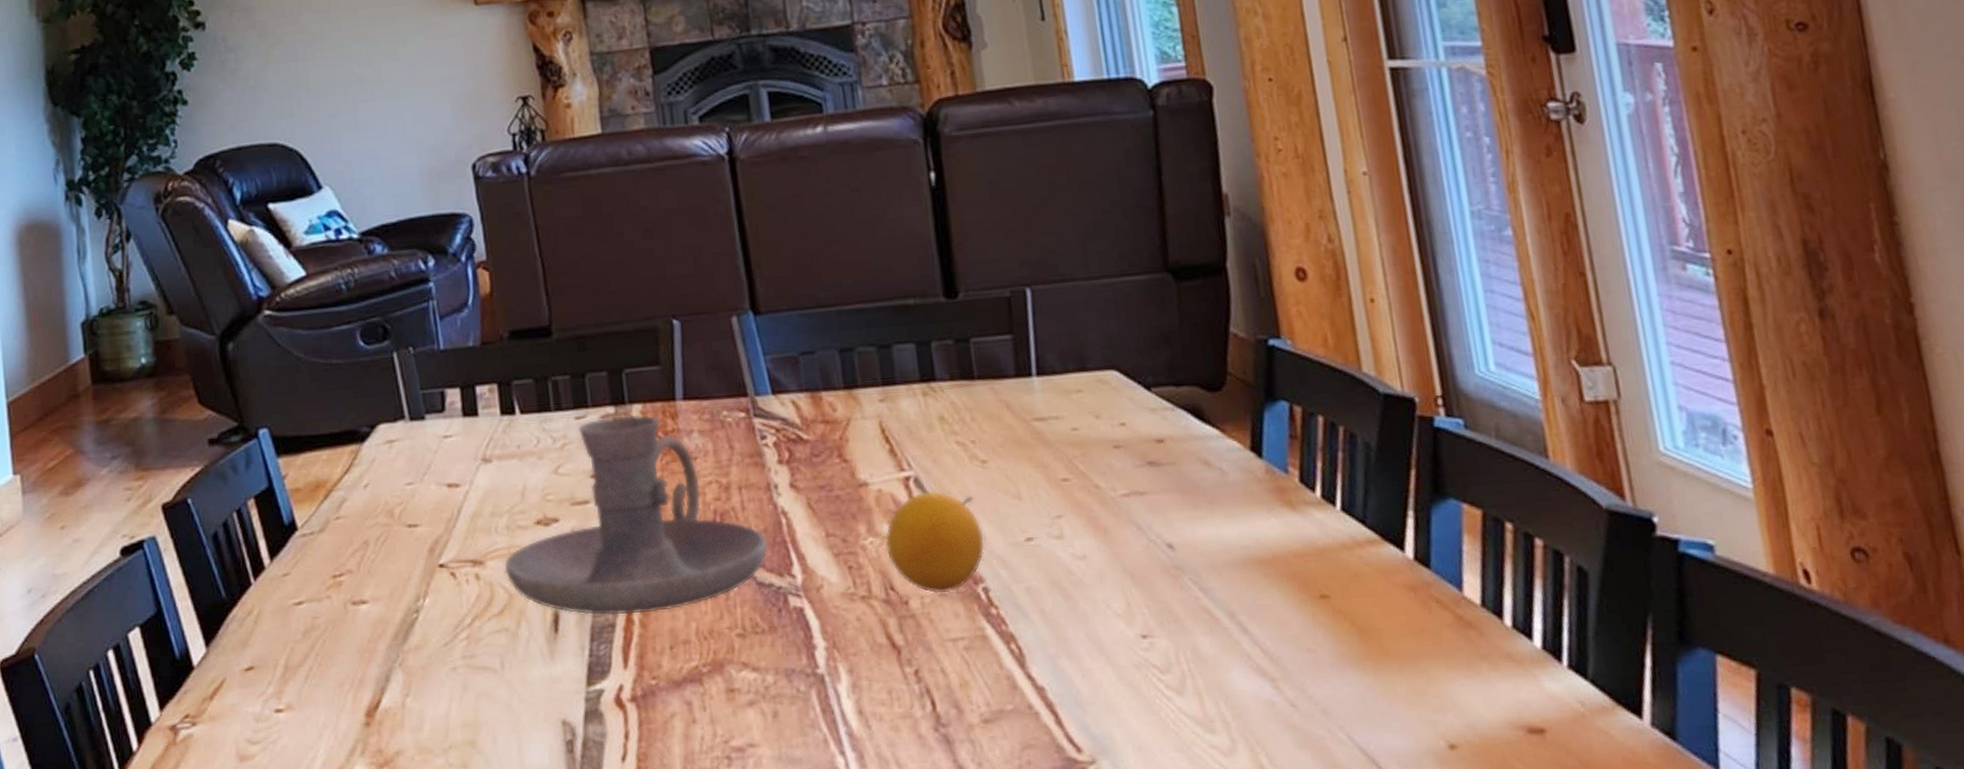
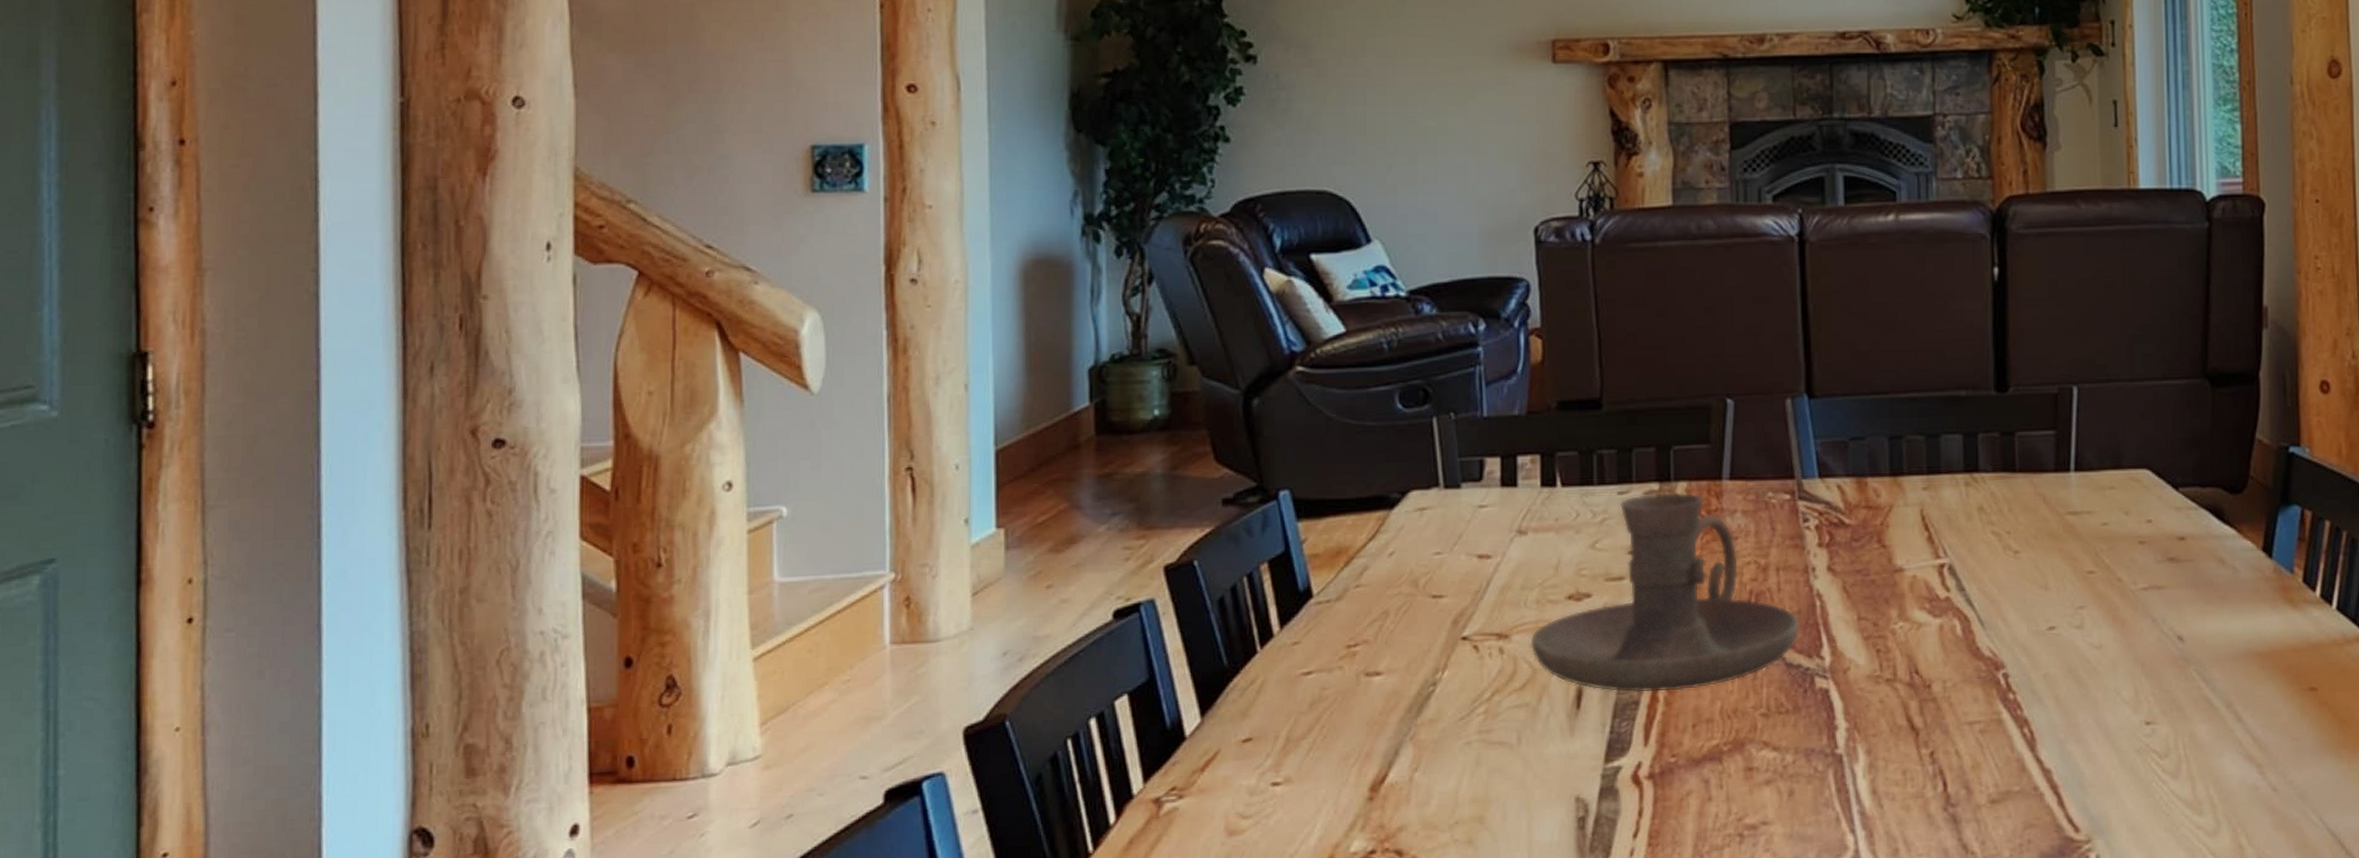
fruit: present [885,490,985,594] -> none [1914,578,2009,678]

